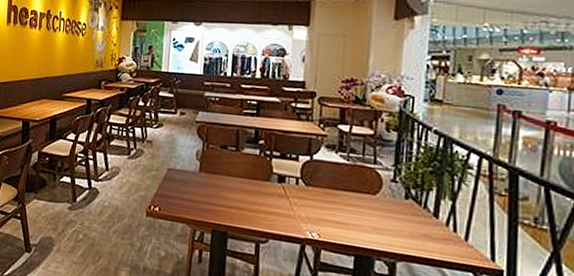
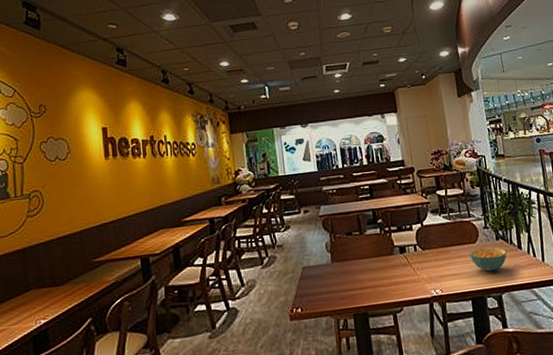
cereal bowl: none [364,200,416,233] -> present [469,246,507,272]

